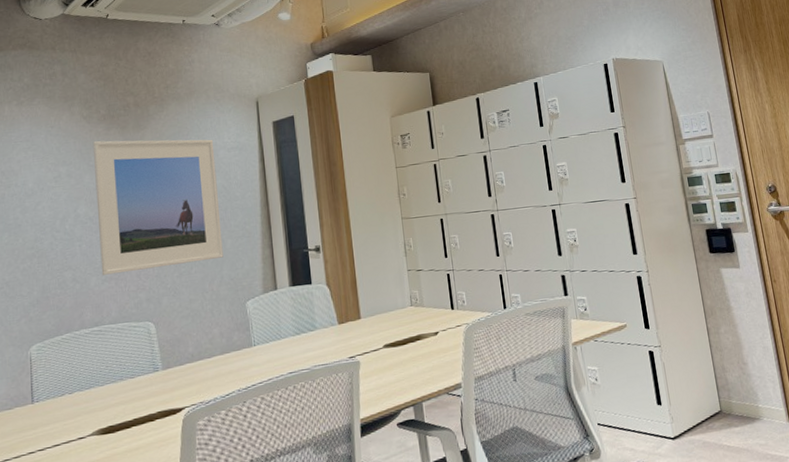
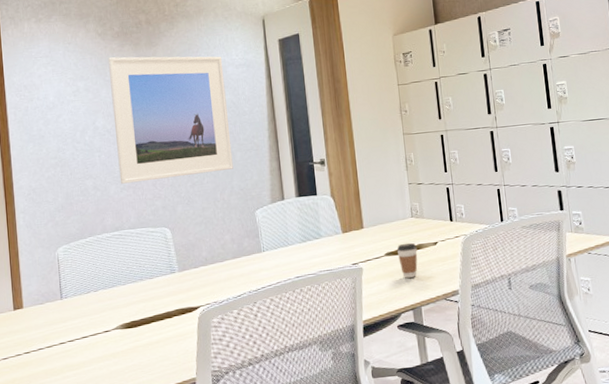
coffee cup: none [395,333,418,372] -> present [396,242,418,278]

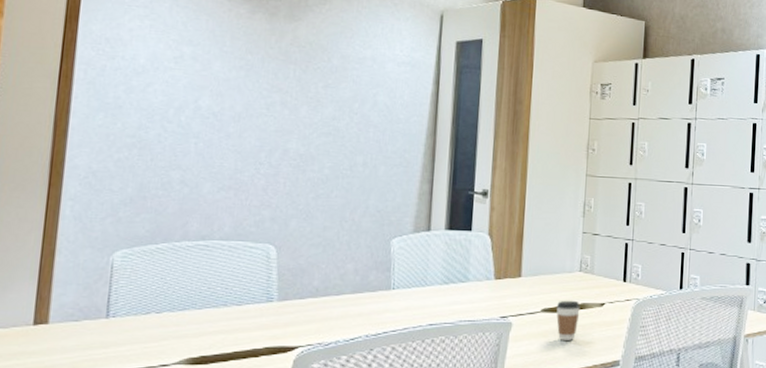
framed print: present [107,56,233,184] -> none [218,23,382,186]

